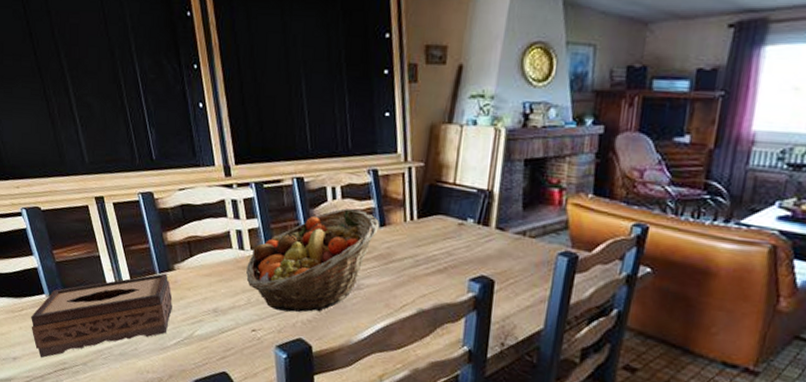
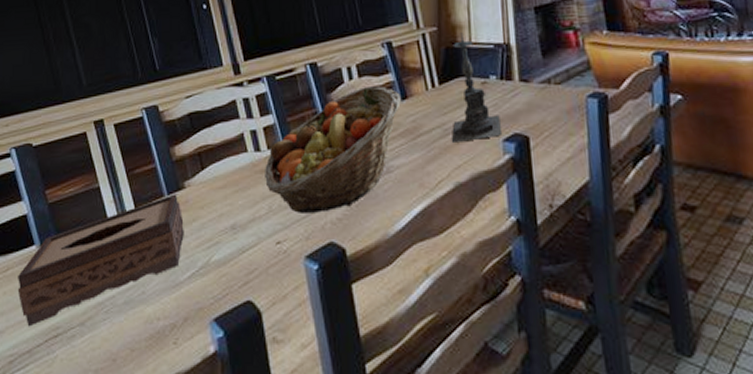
candle holder: none [420,172,471,276] -> present [451,32,501,142]

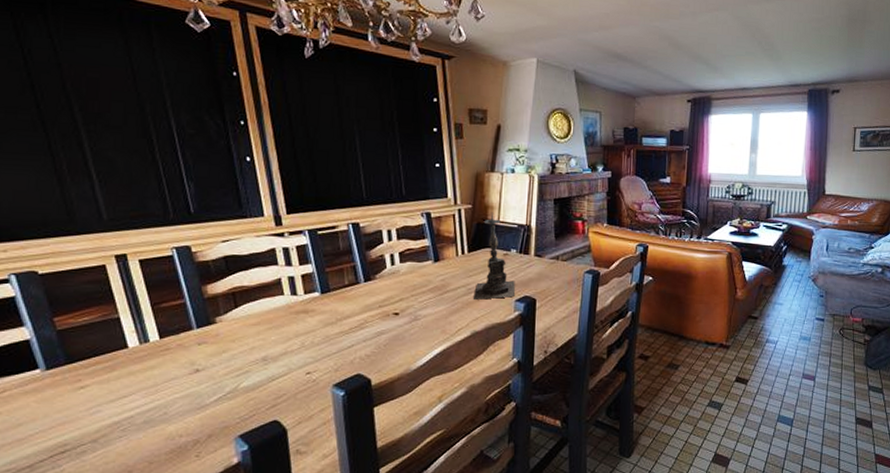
tissue box: present [17,194,184,327] -> none [16,328,213,445]
fruit basket: present [265,86,401,213] -> none [299,248,433,350]

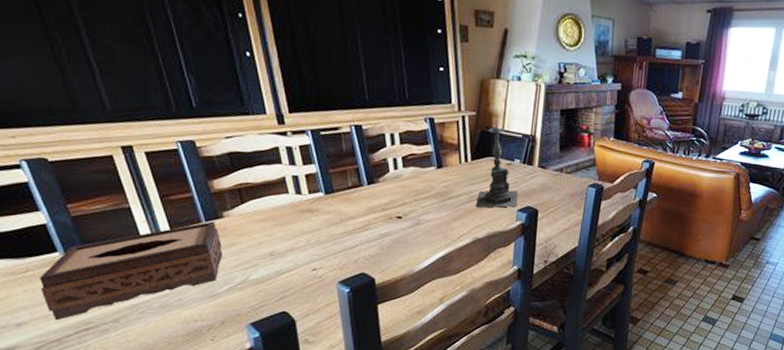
tissue box: none [16,328,213,445] -> present [40,221,222,321]

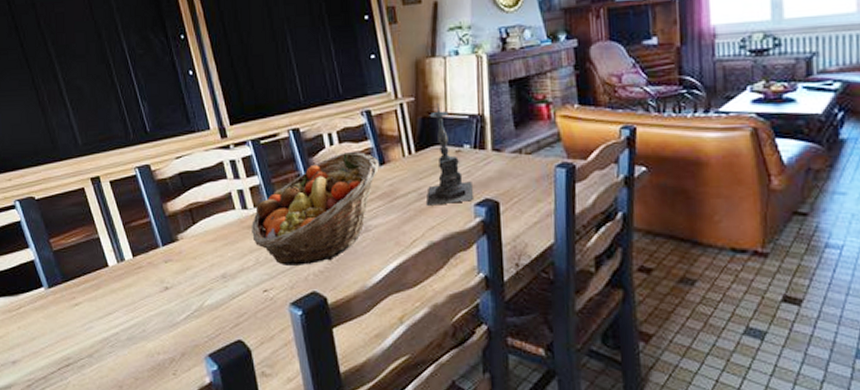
tissue box: present [40,221,222,321] -> none [30,245,179,357]
fruit basket: none [305,153,436,250] -> present [252,152,379,265]

